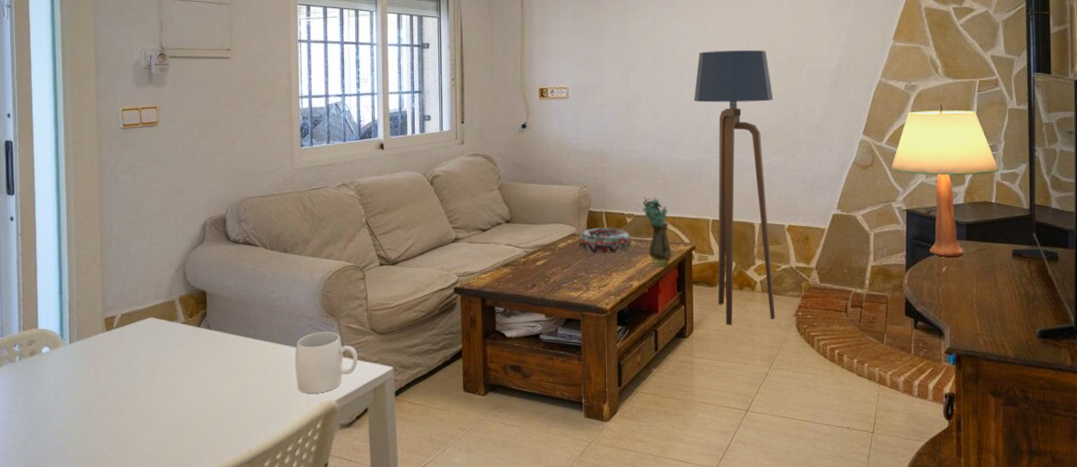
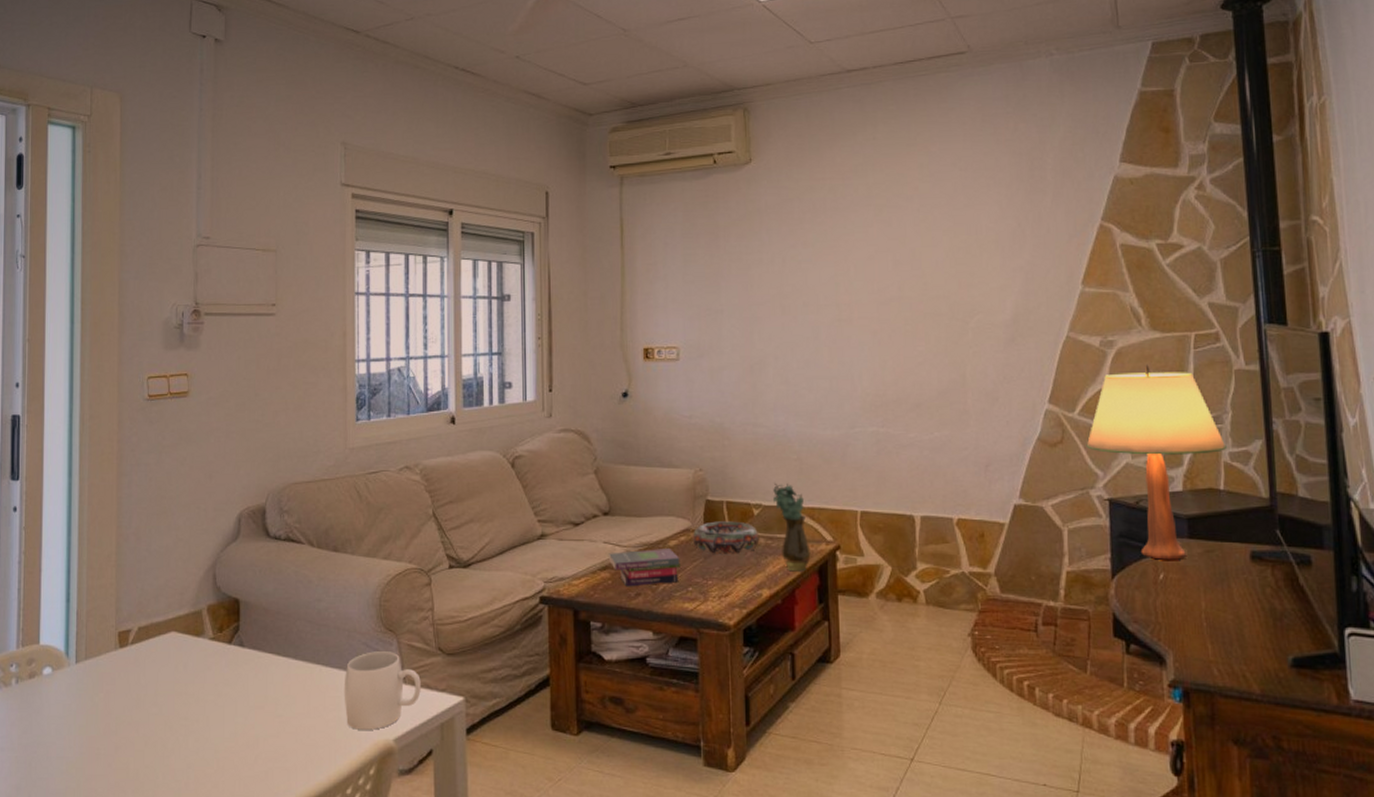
books: none [509,249,568,280] -> present [608,549,680,587]
floor lamp: present [693,50,776,325] -> none [833,299,945,647]

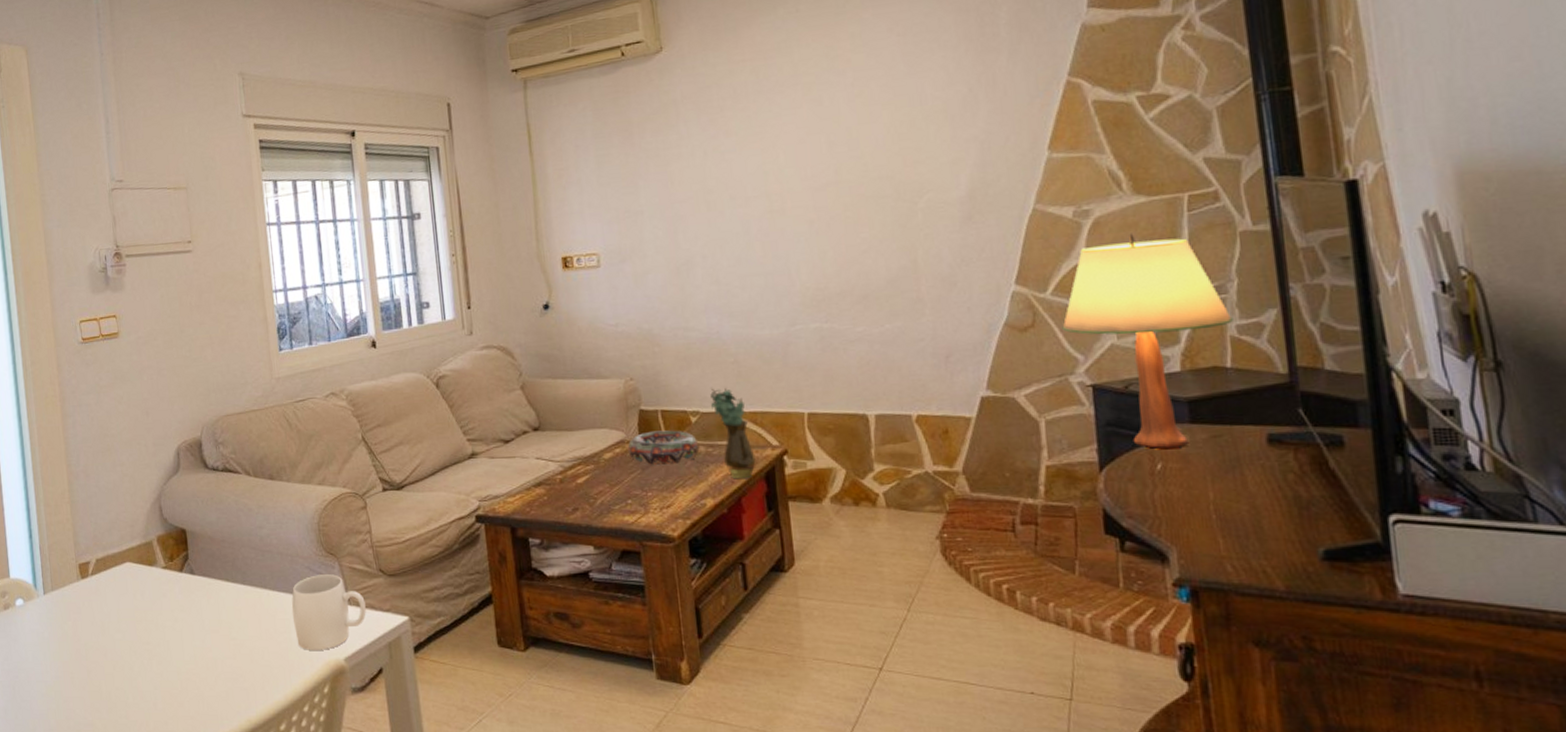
books: present [608,549,680,587] -> none [541,461,618,502]

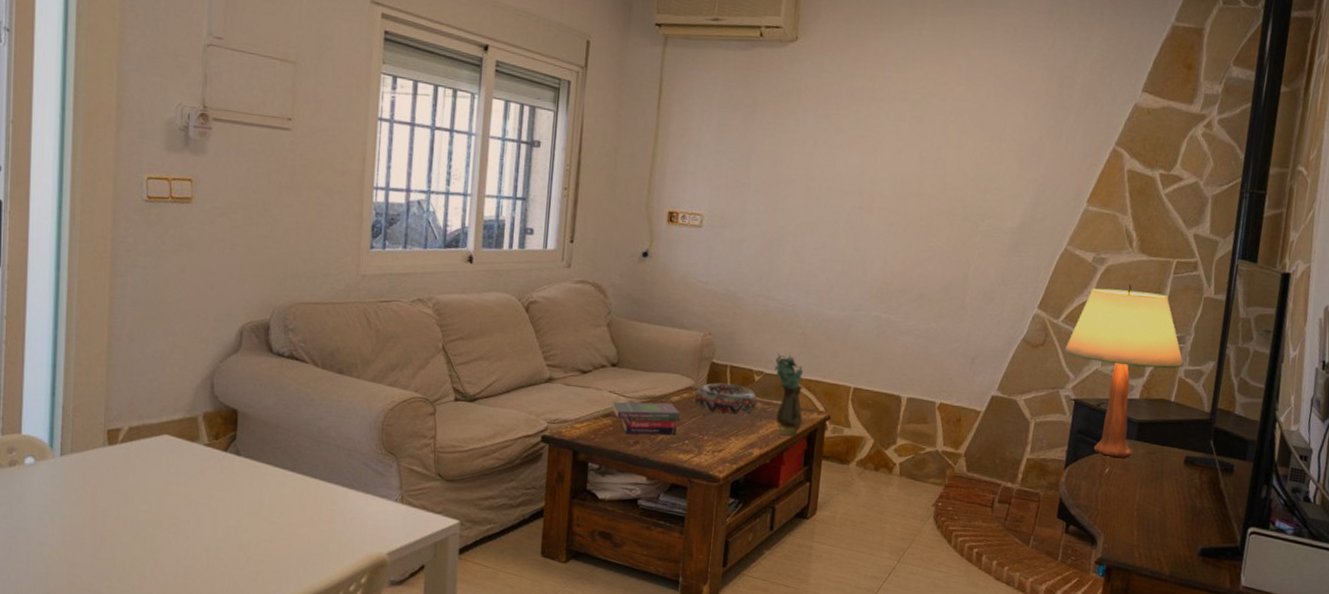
mug: present [291,574,366,650] -> none [340,471,418,543]
books: none [541,461,618,502] -> present [611,401,680,435]

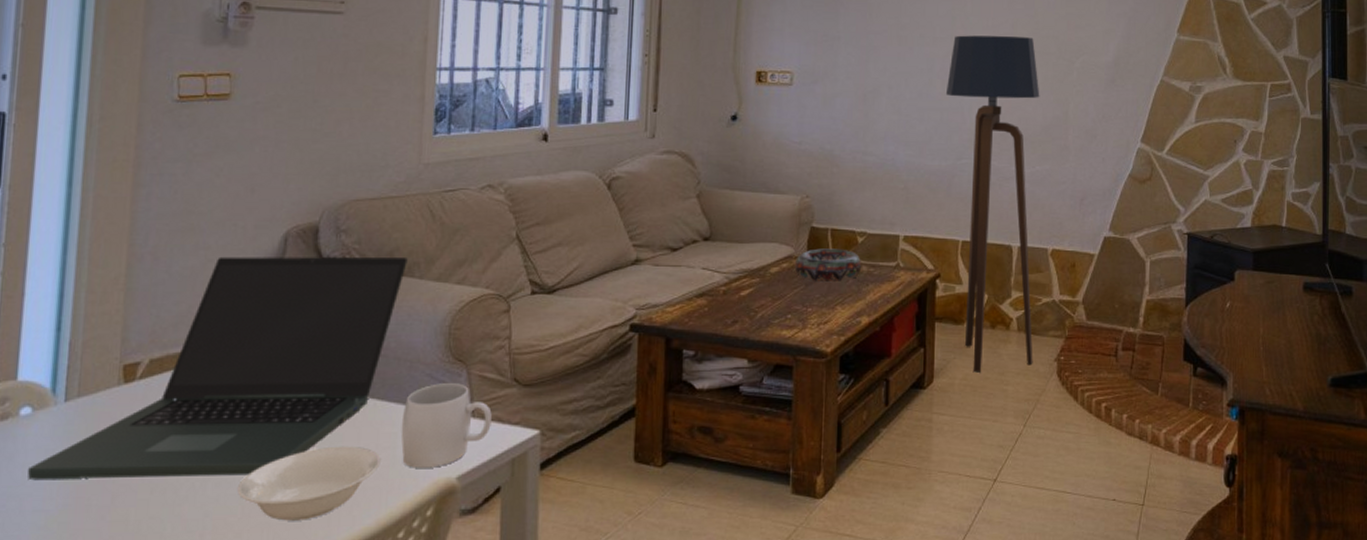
laptop: none [33,343,347,532] -> present [28,256,408,479]
bowl: none [203,516,323,575] -> present [236,446,381,521]
mug: none [340,471,418,543] -> present [401,383,492,468]
books: present [611,401,680,435] -> none [706,275,781,314]
vase: present [774,353,803,436] -> none [877,211,912,299]
floor lamp: none [848,190,942,510] -> present [945,35,1040,373]
table lamp: present [1064,283,1184,458] -> none [1171,110,1290,290]

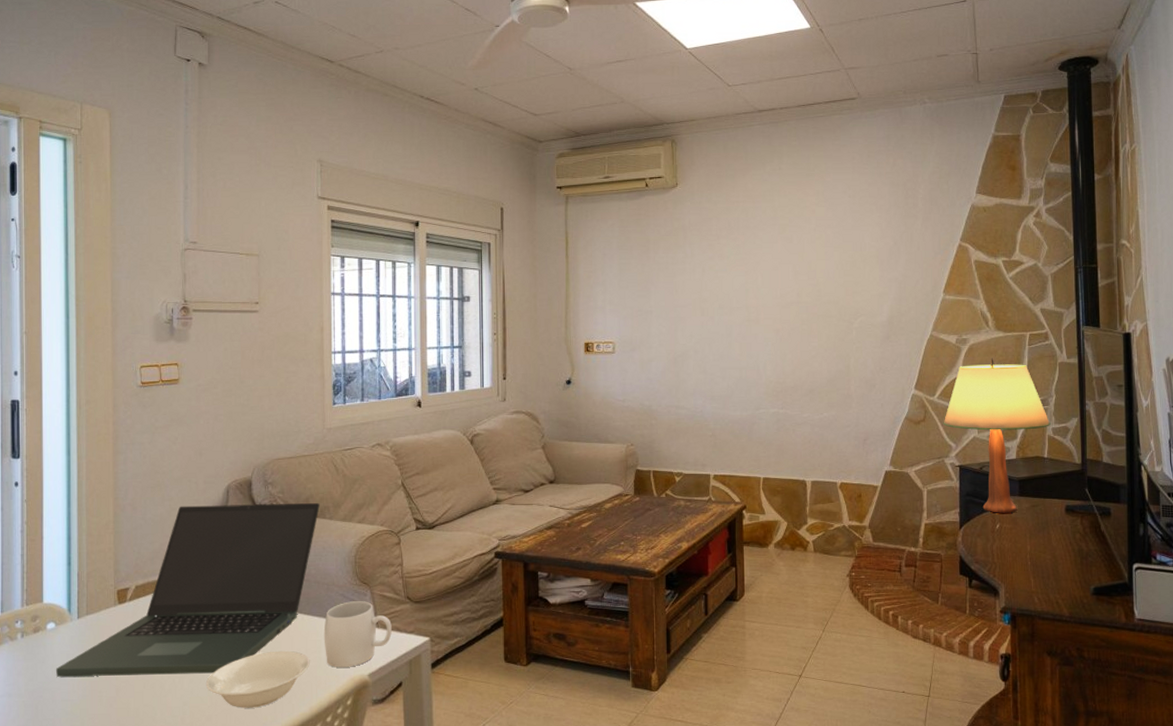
decorative bowl: present [794,248,862,283] -> none [624,487,680,515]
floor lamp: present [945,35,1040,373] -> none [743,303,829,587]
table lamp: none [1171,110,1290,290] -> present [943,358,1051,513]

